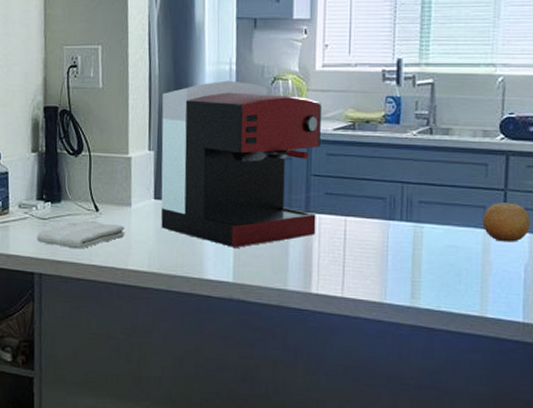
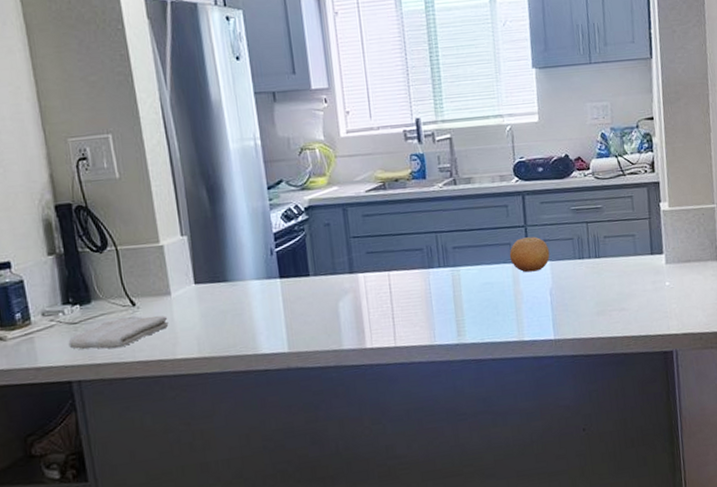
coffee maker: present [161,80,321,248] -> none [188,155,363,319]

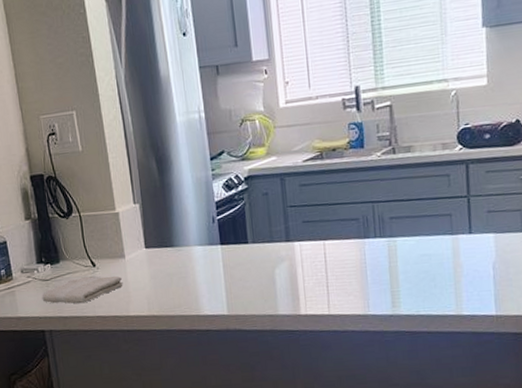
fruit: present [509,236,550,273] -> none [449,207,495,245]

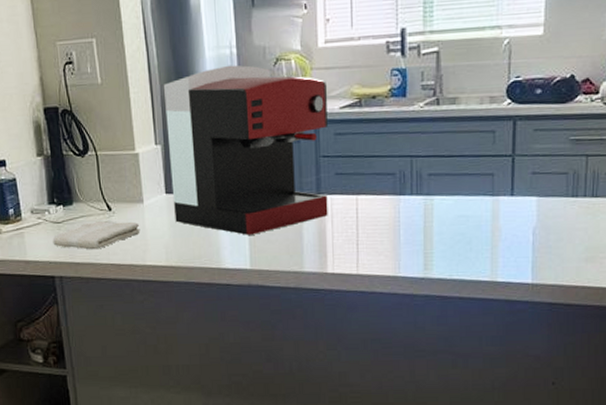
coffee maker: none [140,127,298,283] -> present [164,65,328,235]

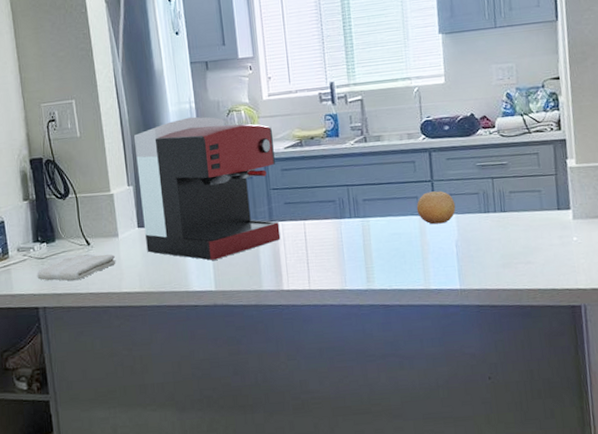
fruit: none [491,168,538,208] -> present [416,191,456,225]

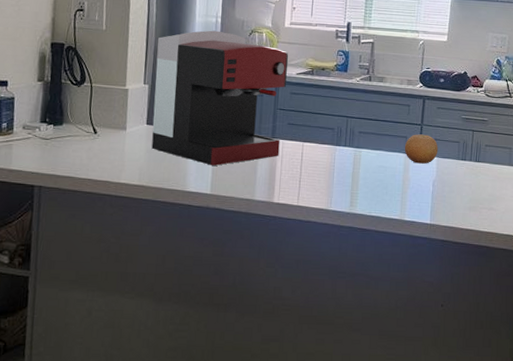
washcloth: present [37,253,116,281] -> none [38,141,120,166]

